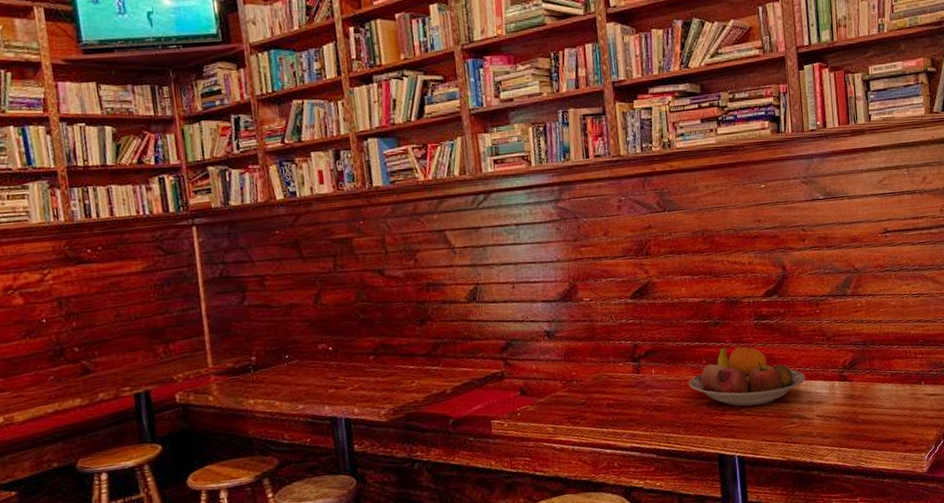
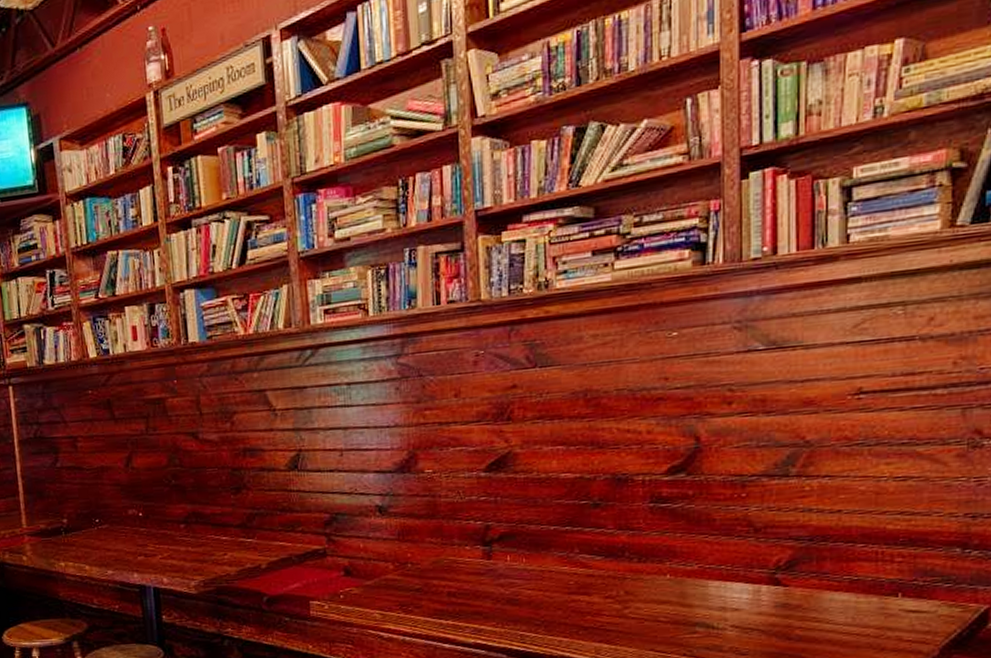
fruit bowl: present [688,346,806,407] -> none [553,533,718,608]

